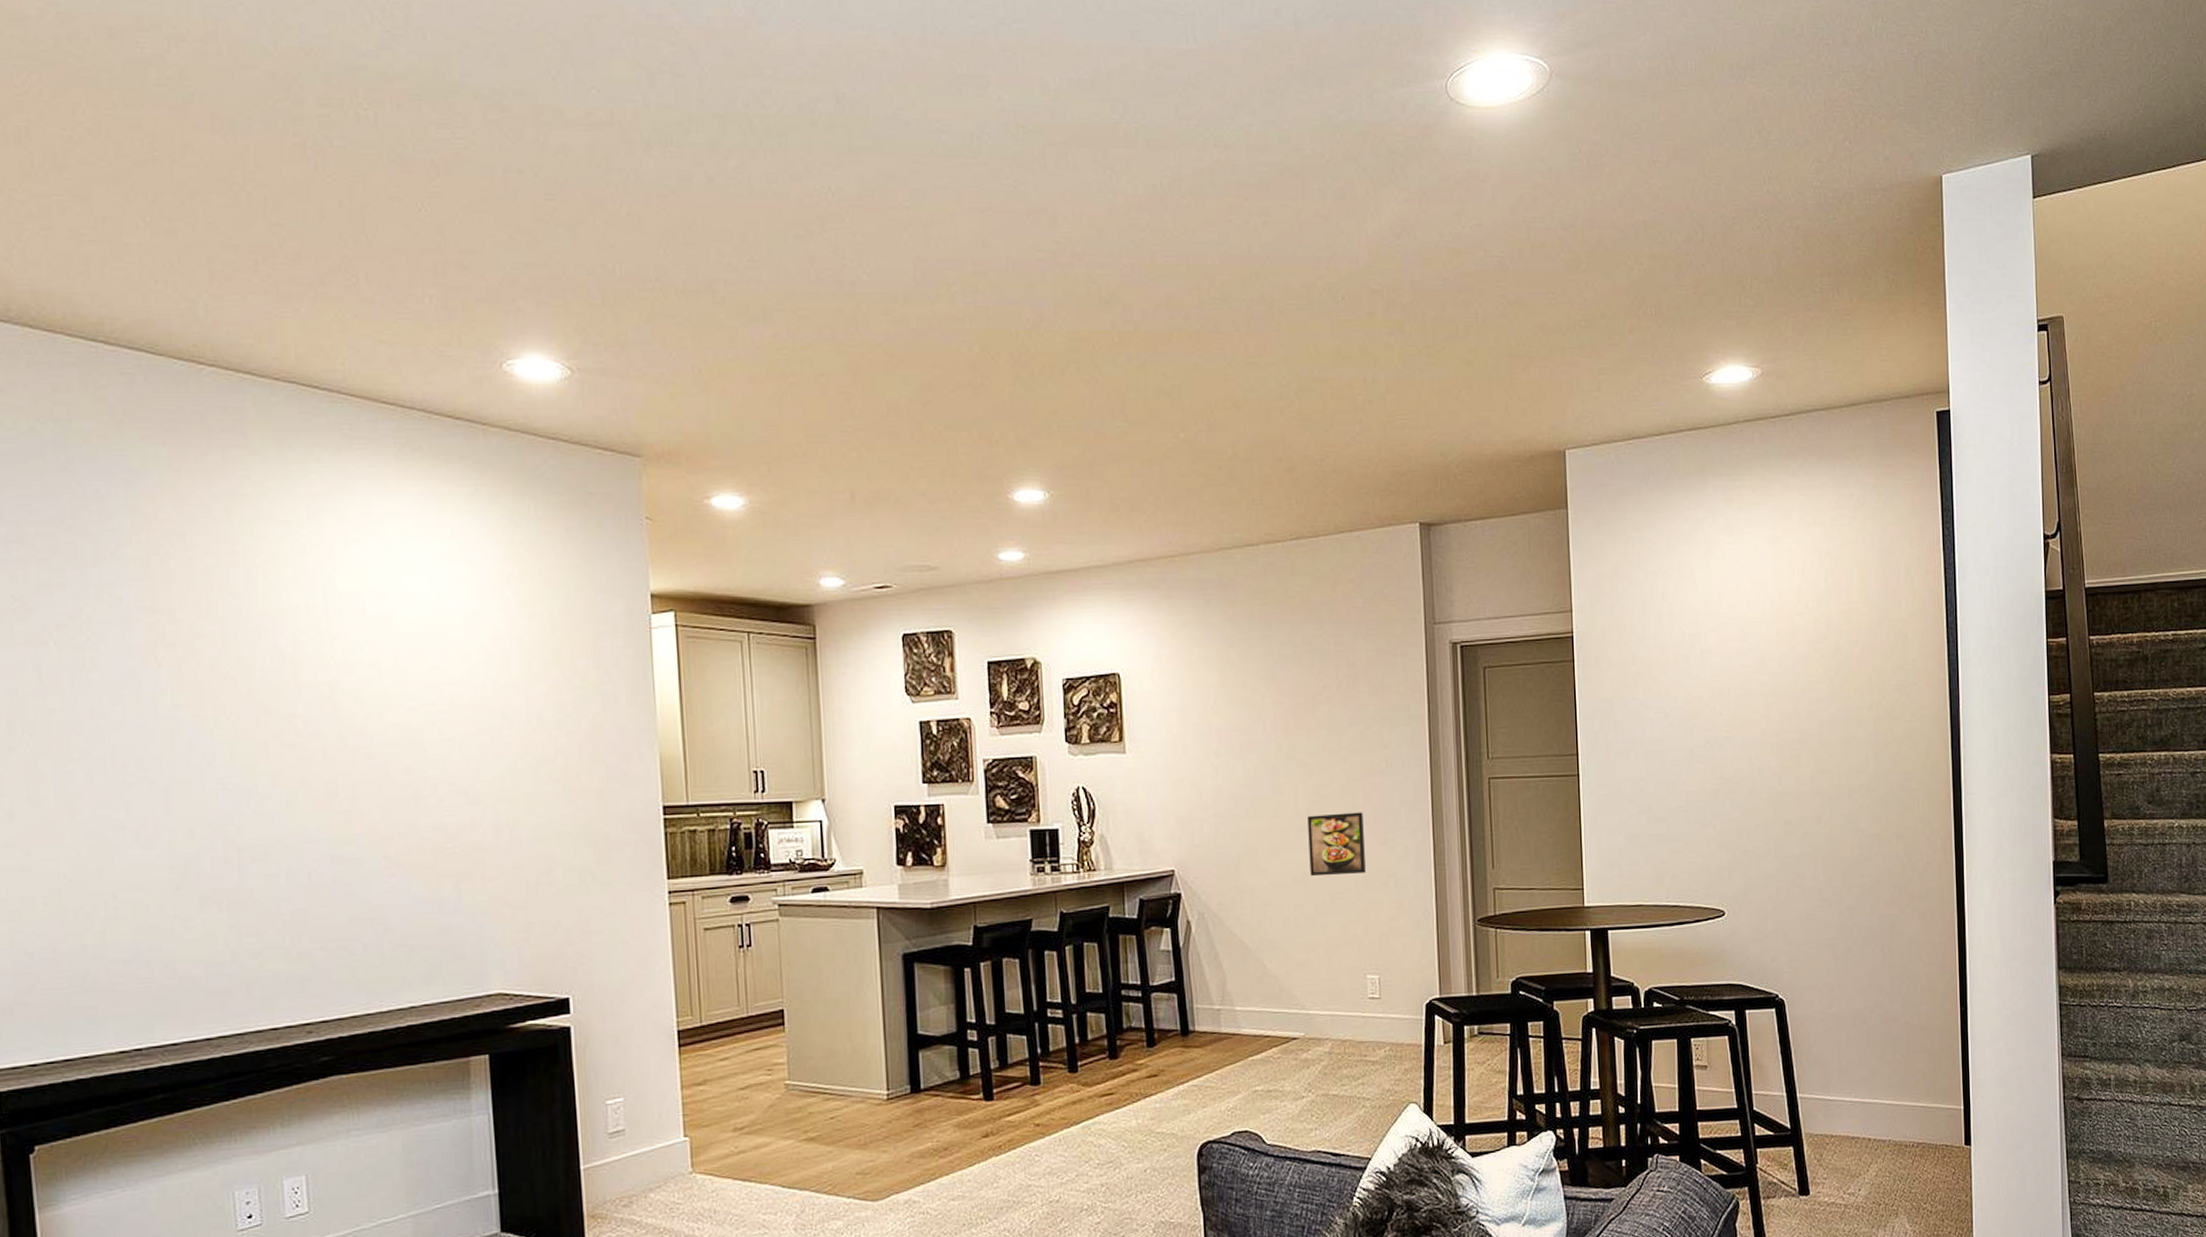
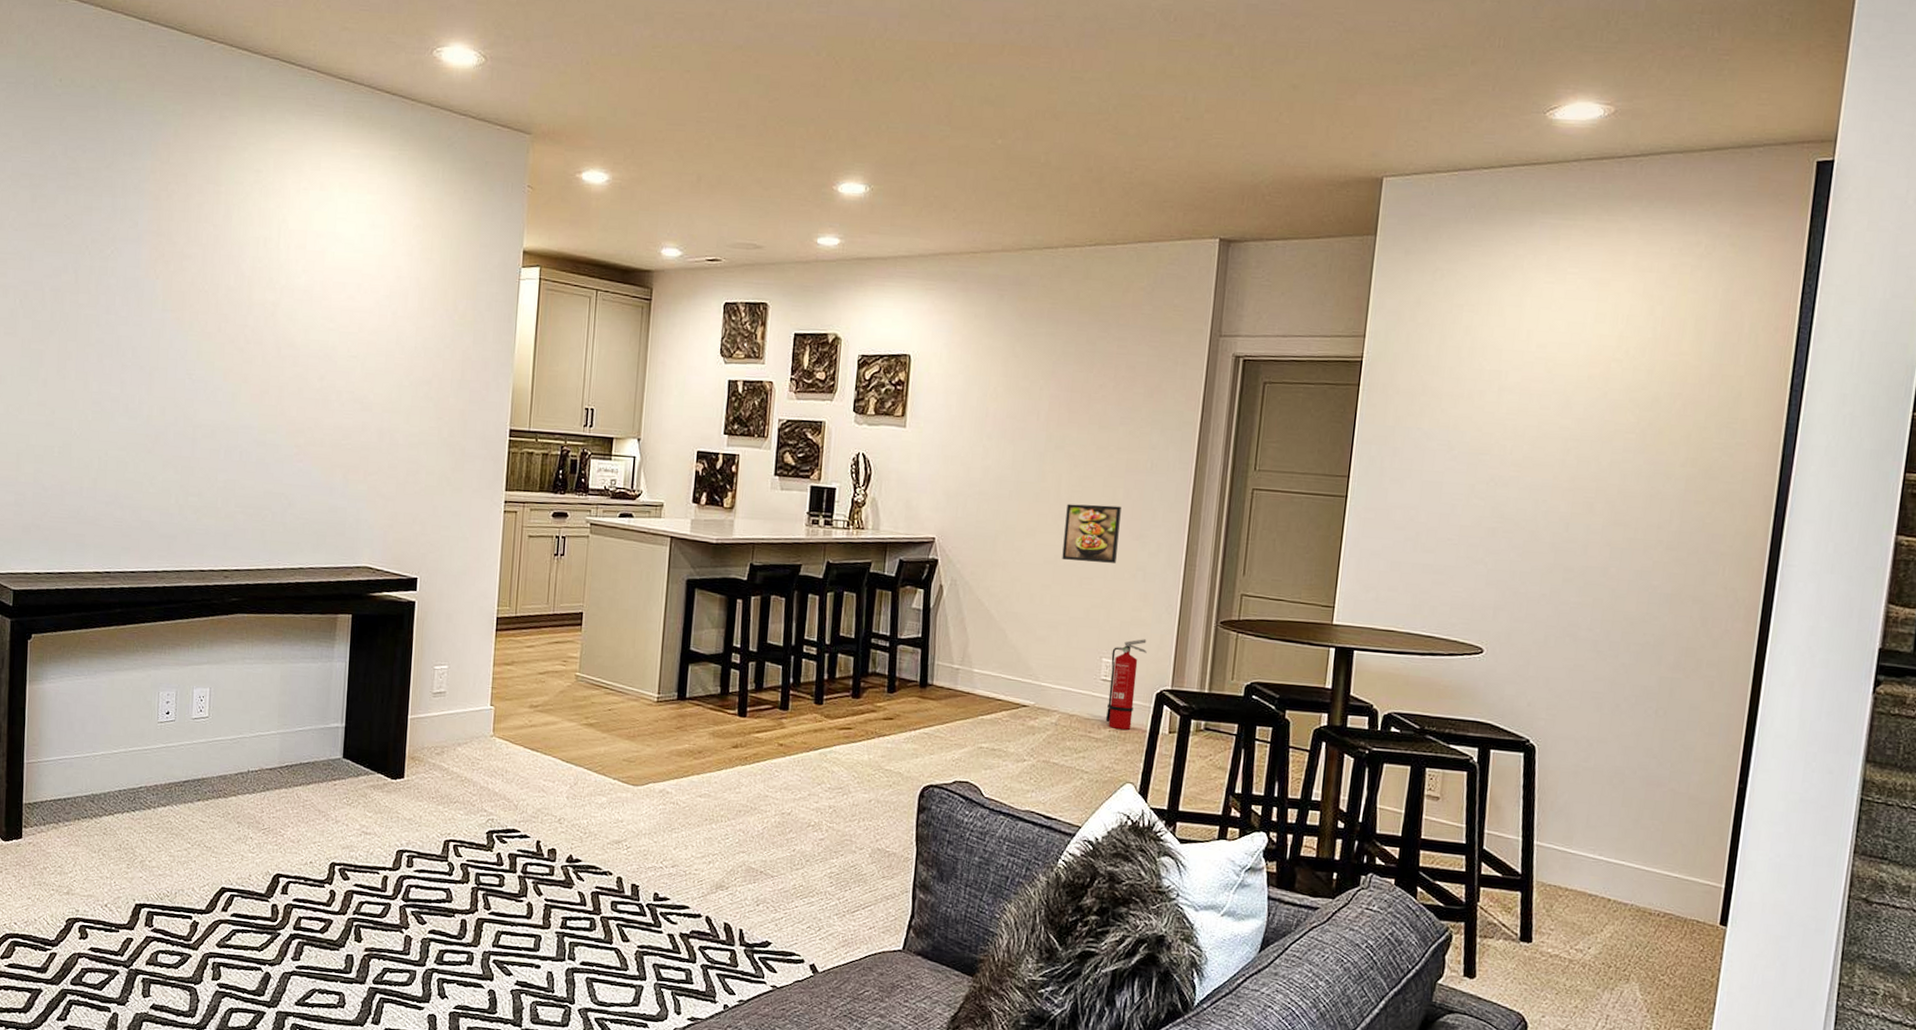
fire extinguisher: none [1375,949,1410,1048] -> present [1106,639,1147,730]

